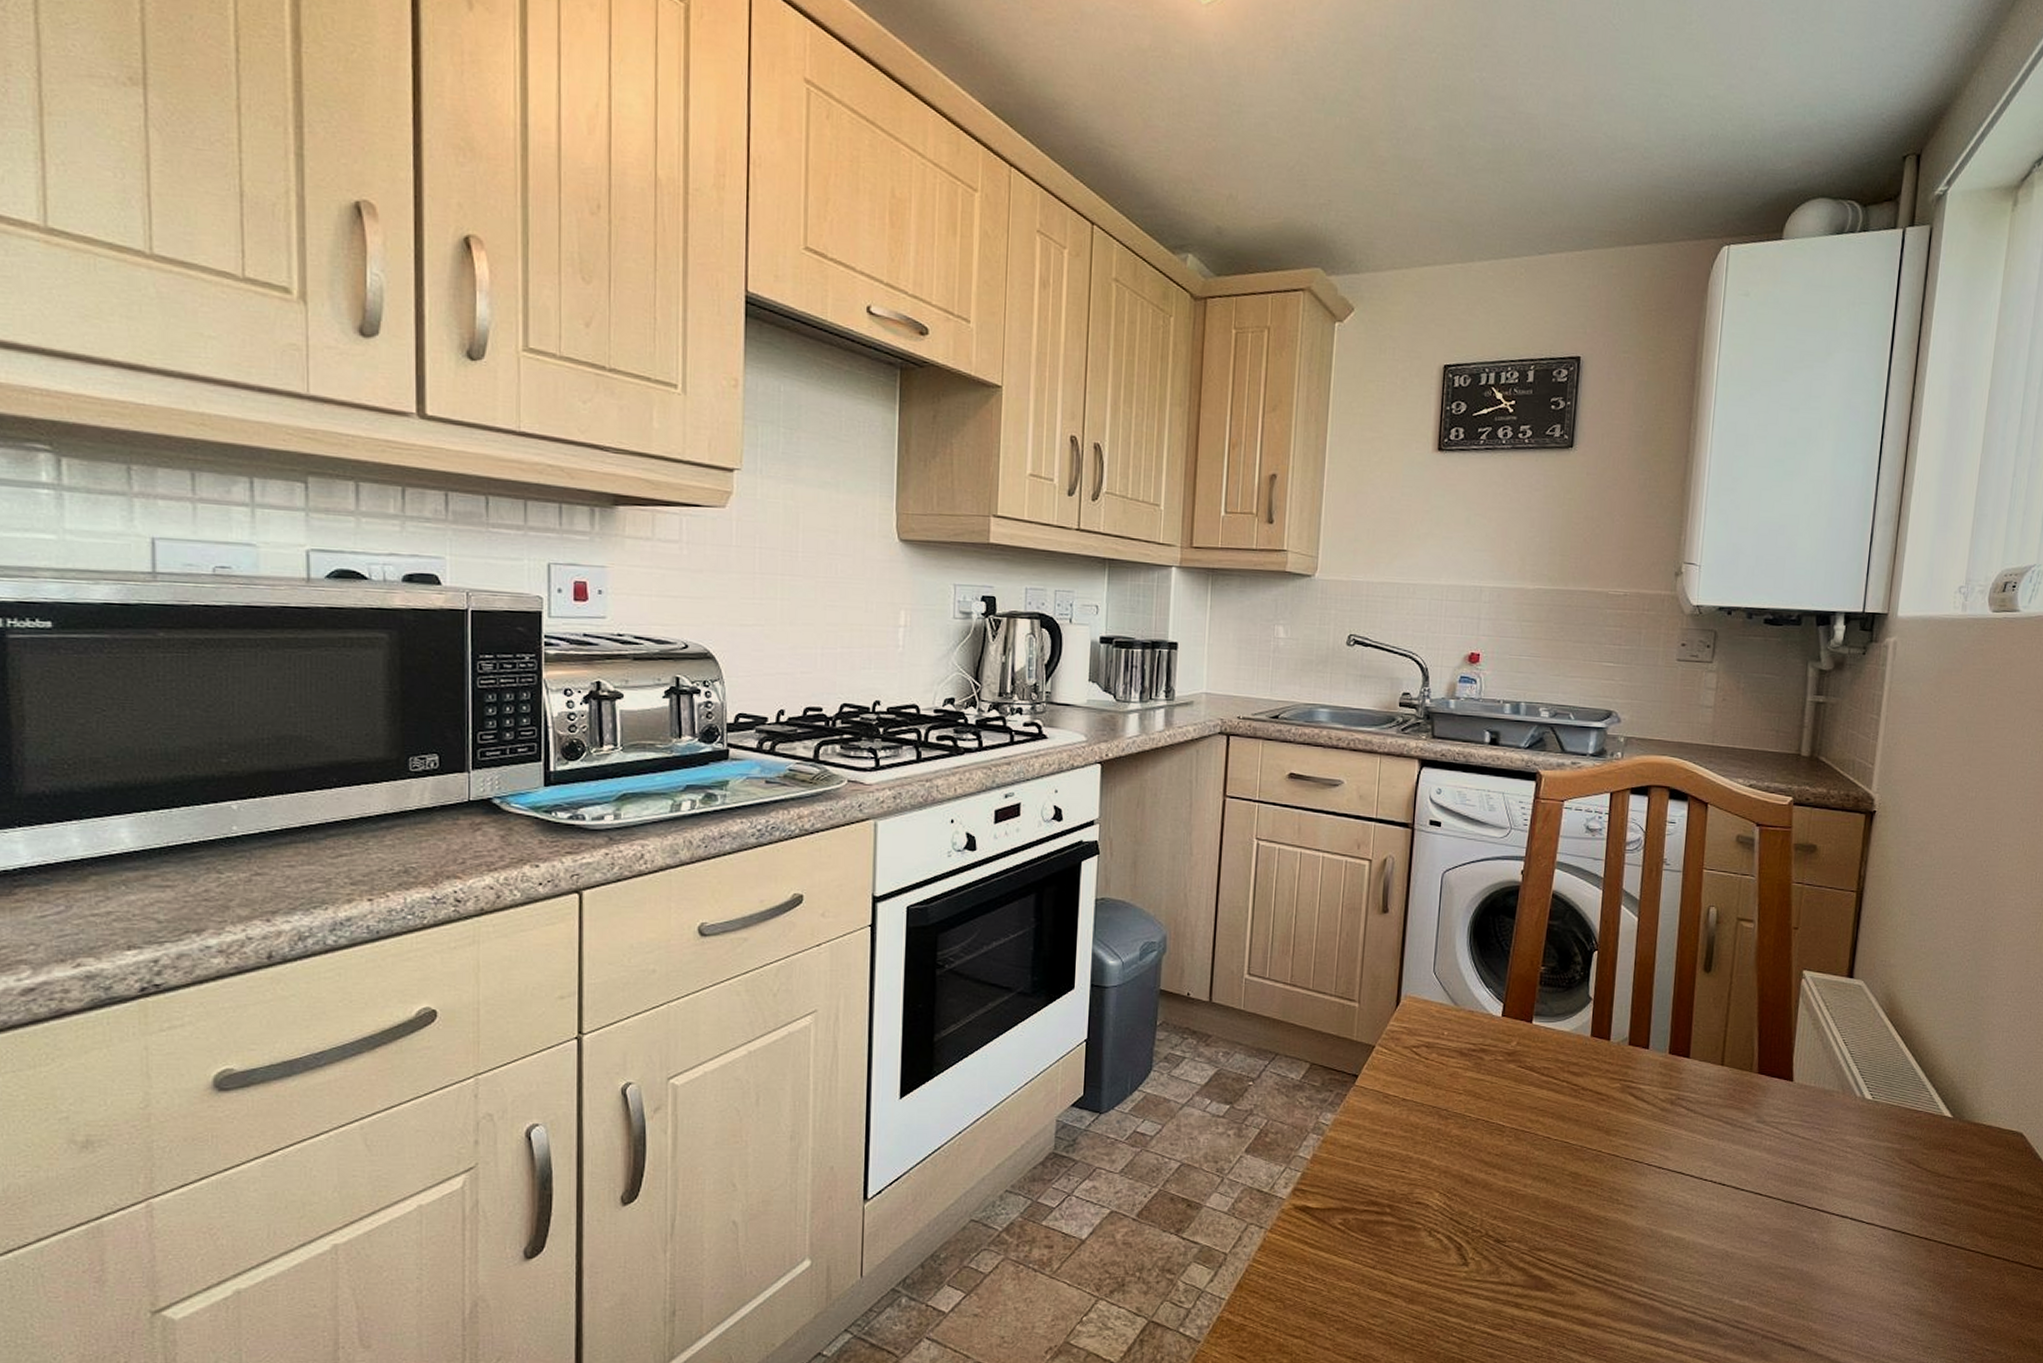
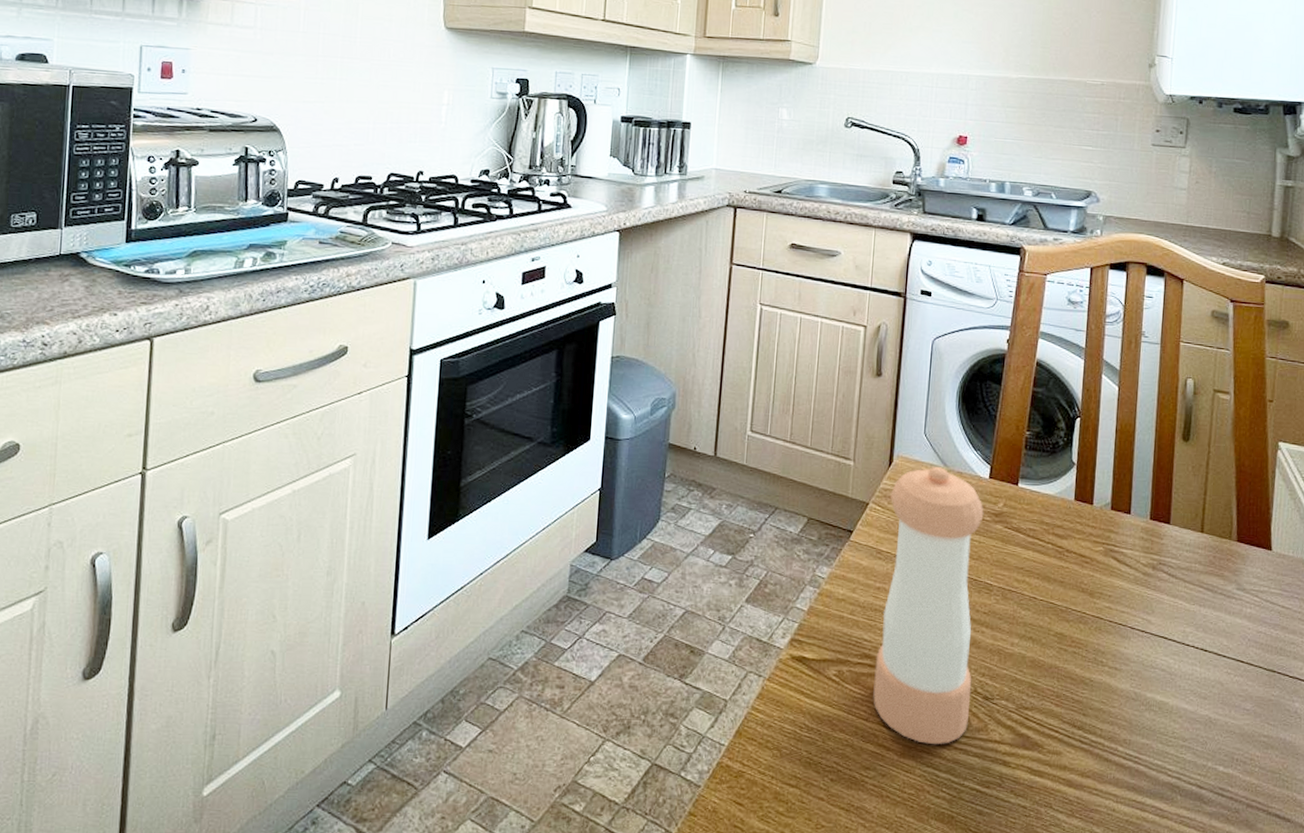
pepper shaker: none [1380,1005,1496,1290] -> present [873,466,984,745]

